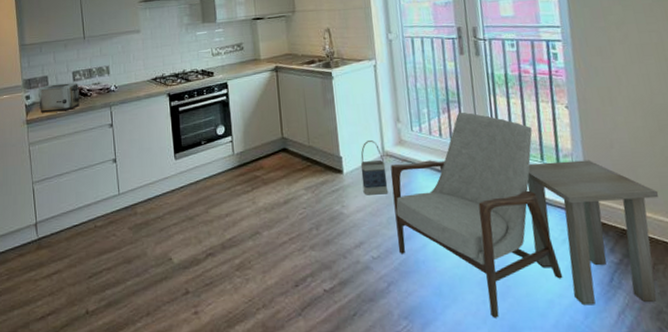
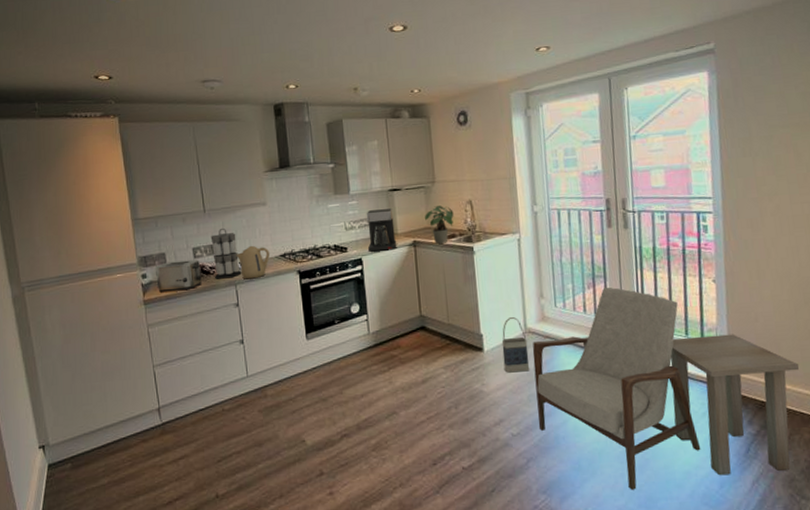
spice rack: none [89,53,117,101] -> present [210,228,242,279]
kettle: none [111,69,143,101] -> present [236,245,270,280]
coffee maker: none [231,36,260,76] -> present [366,208,397,252]
potted plant: none [286,33,313,69] -> present [425,206,454,244]

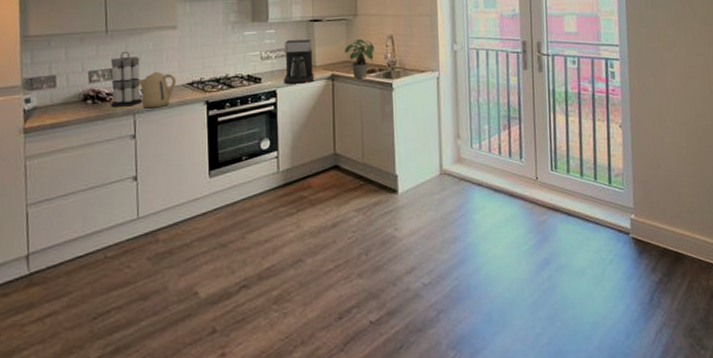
toaster: present [155,259,202,293] -> none [41,84,96,120]
bag: present [501,317,530,373] -> none [416,158,444,217]
armchair: present [532,287,701,490] -> none [447,129,608,343]
side table: present [670,334,800,476] -> none [580,179,697,326]

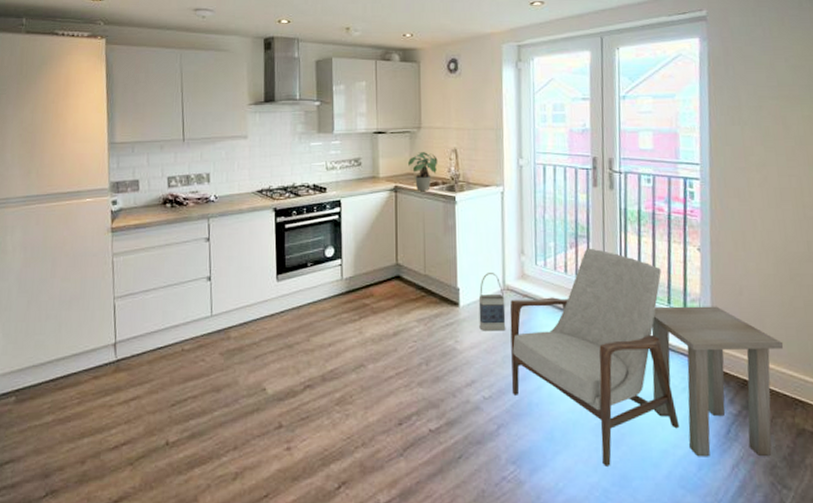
spice rack: present [110,51,143,107] -> none [187,158,216,211]
kettle: present [138,71,177,109] -> none [212,178,247,213]
coffee maker: present [284,40,314,84] -> none [348,151,378,194]
bag: none [416,158,444,217] -> present [478,273,506,331]
armchair: none [447,129,608,343] -> present [509,248,680,466]
side table: none [580,179,697,326] -> present [651,306,784,457]

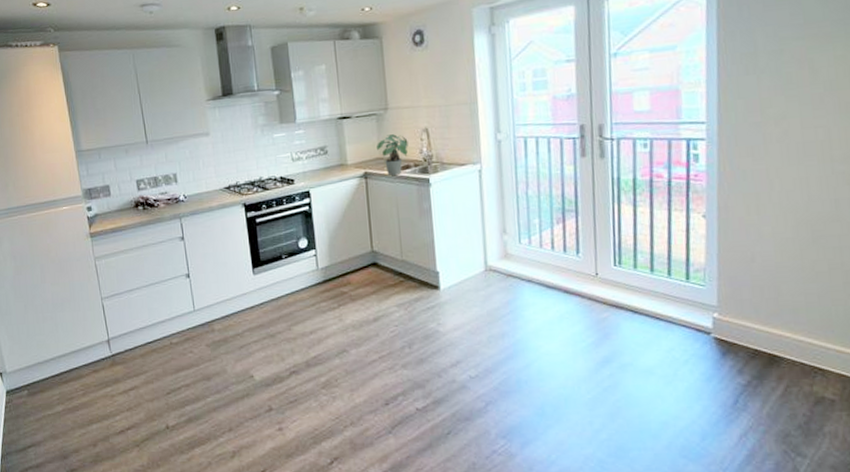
bag: present [478,273,506,331] -> none [459,254,490,313]
armchair: present [509,248,680,466] -> none [493,222,681,439]
side table: present [651,306,784,457] -> none [649,275,802,428]

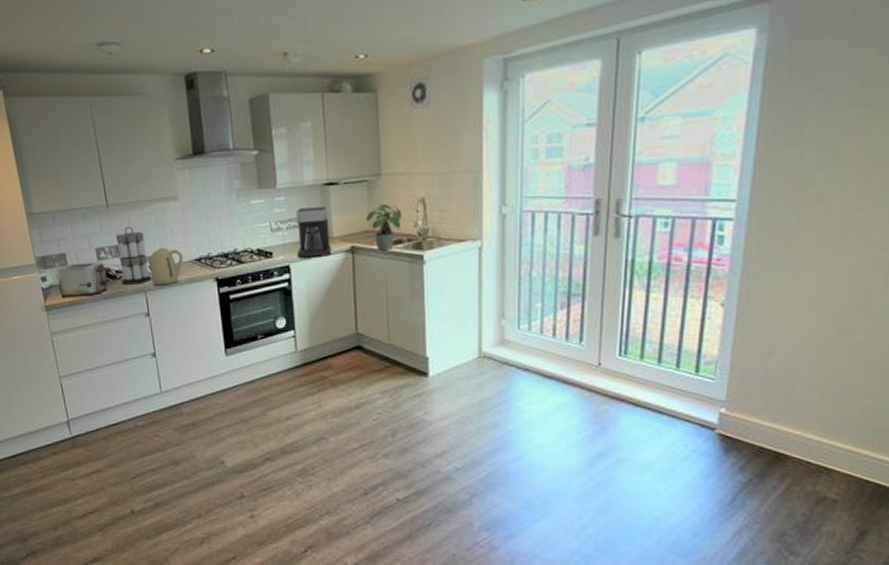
toaster: none [99,192,146,225] -> present [55,262,108,298]
spice rack: none [154,159,186,212] -> present [115,226,152,285]
kettle: none [180,177,215,213] -> present [145,247,184,286]
coffee maker: none [313,138,347,184] -> present [295,207,332,258]

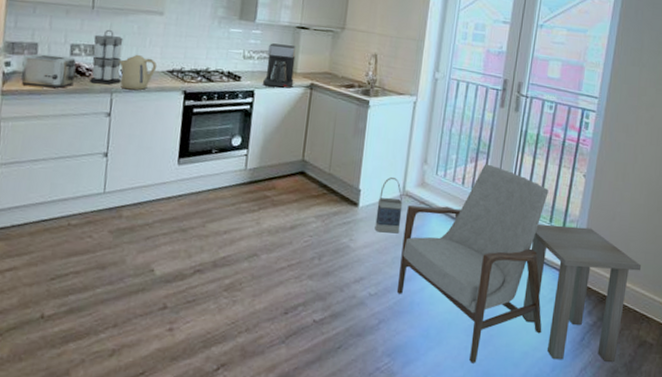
potted plant: present [366,204,402,251] -> none [327,53,357,92]
bag: none [450,339,482,401] -> present [375,177,403,234]
armchair: none [486,307,677,533] -> present [396,163,549,363]
side table: none [649,368,816,525] -> present [522,224,642,362]

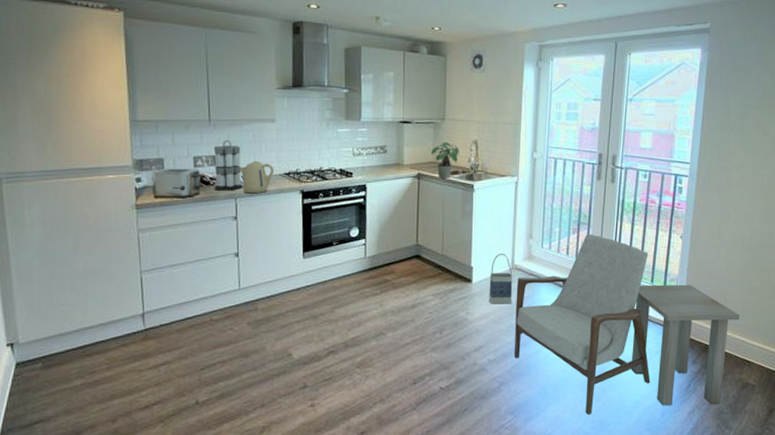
coffee maker: present [263,43,297,89] -> none [374,139,402,180]
potted plant: none [327,53,357,92] -> present [431,142,459,179]

